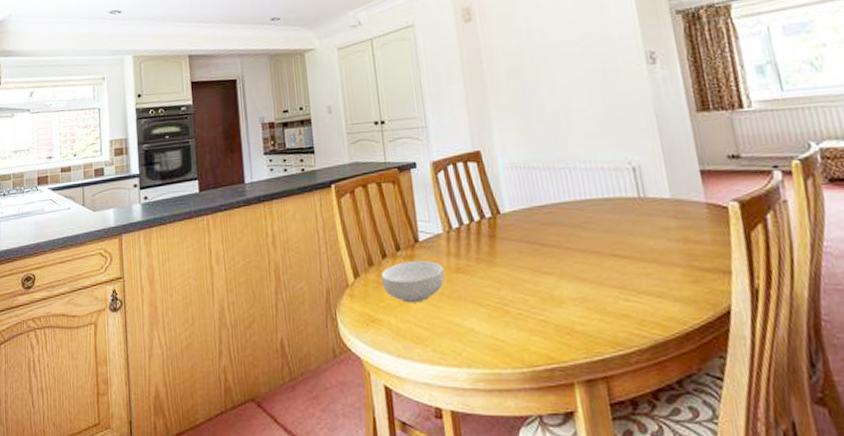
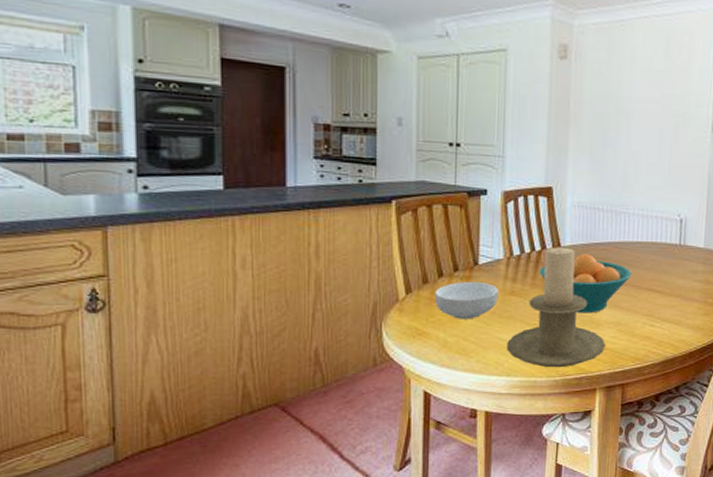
candle holder: none [461,214,575,357] -> present [506,247,605,368]
fruit bowl: none [482,219,588,290] -> present [539,254,632,314]

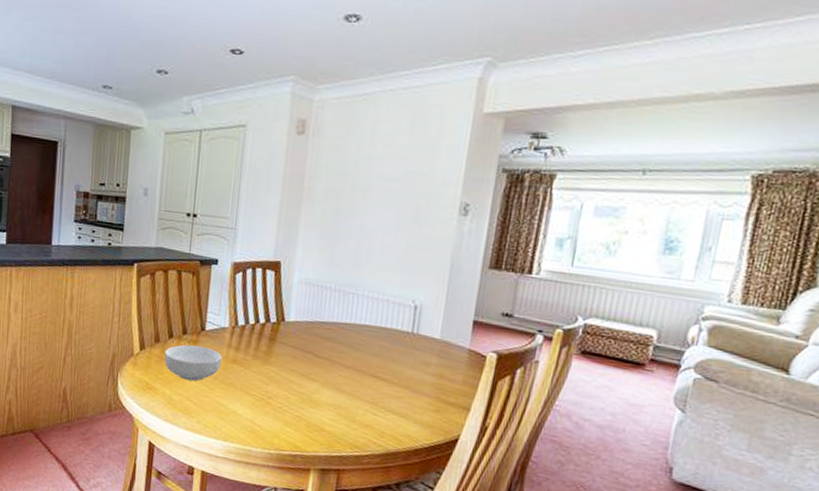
candle holder: present [506,247,605,368] -> none [225,321,323,442]
fruit bowl: present [539,254,632,314] -> none [262,331,357,393]

